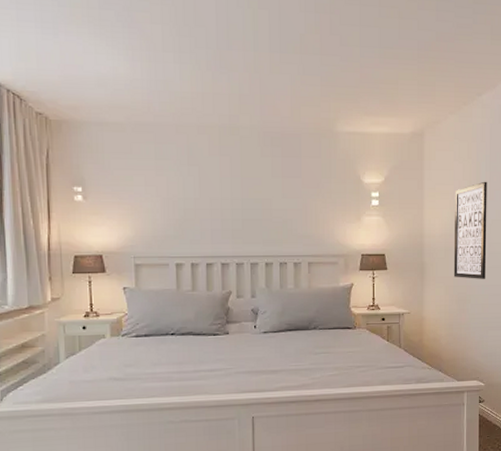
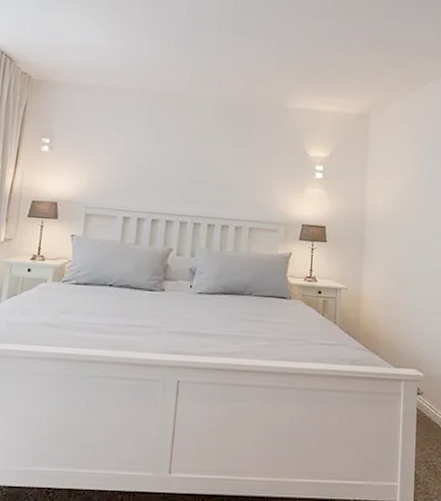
wall art: present [453,181,487,279] -> none [394,164,431,261]

